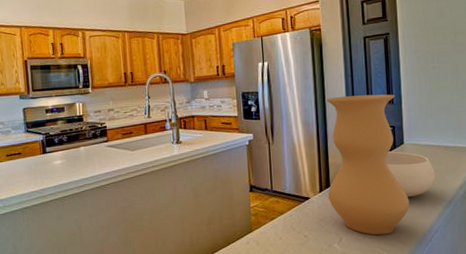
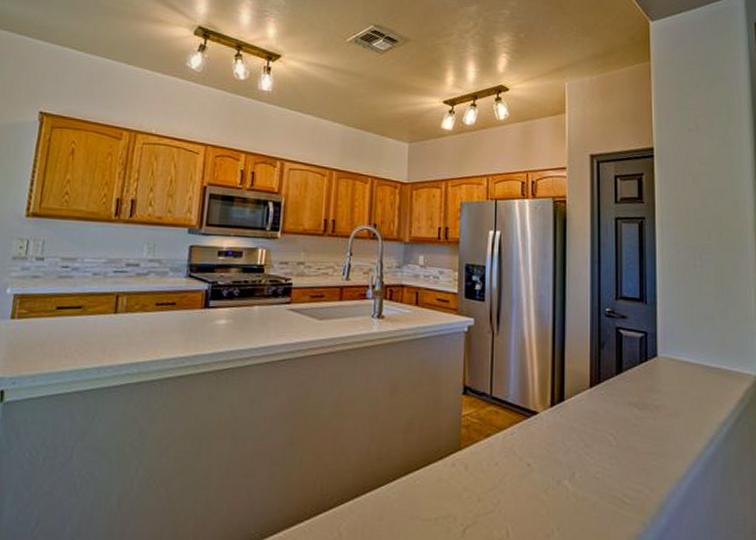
vase: present [325,94,410,235] -> none [560,286,662,476]
bowl: present [385,151,435,198] -> none [634,364,694,428]

